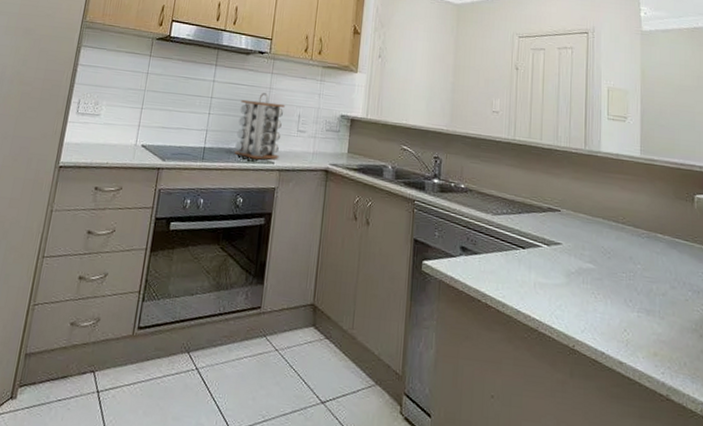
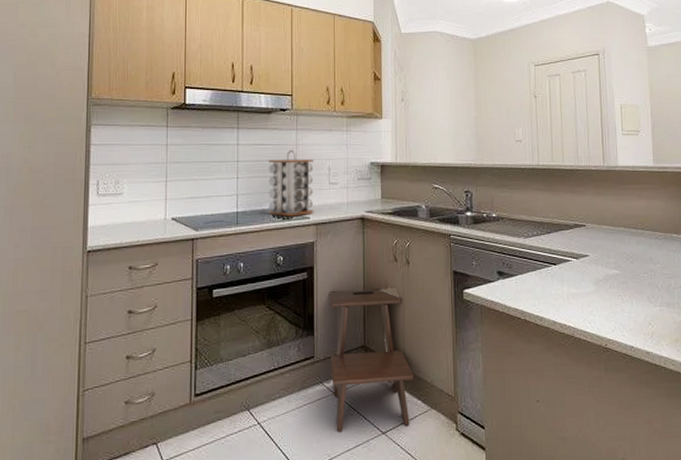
step stool: none [274,241,361,400] -> present [328,288,414,431]

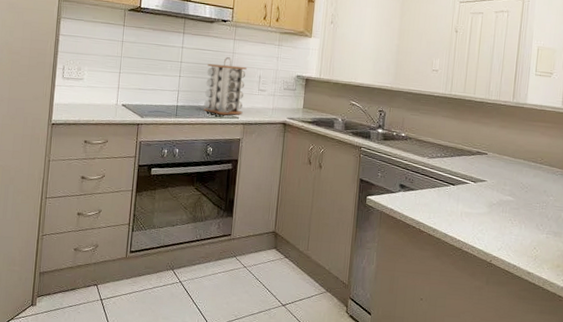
step stool: present [328,288,414,431] -> none [244,182,315,303]

